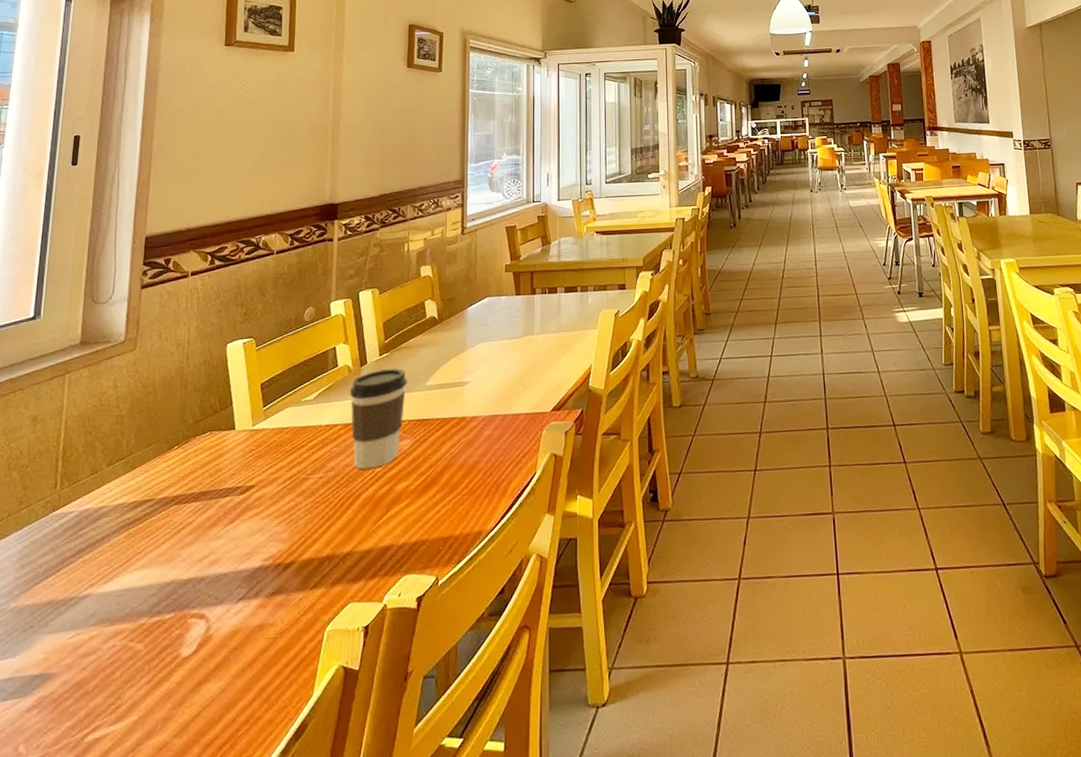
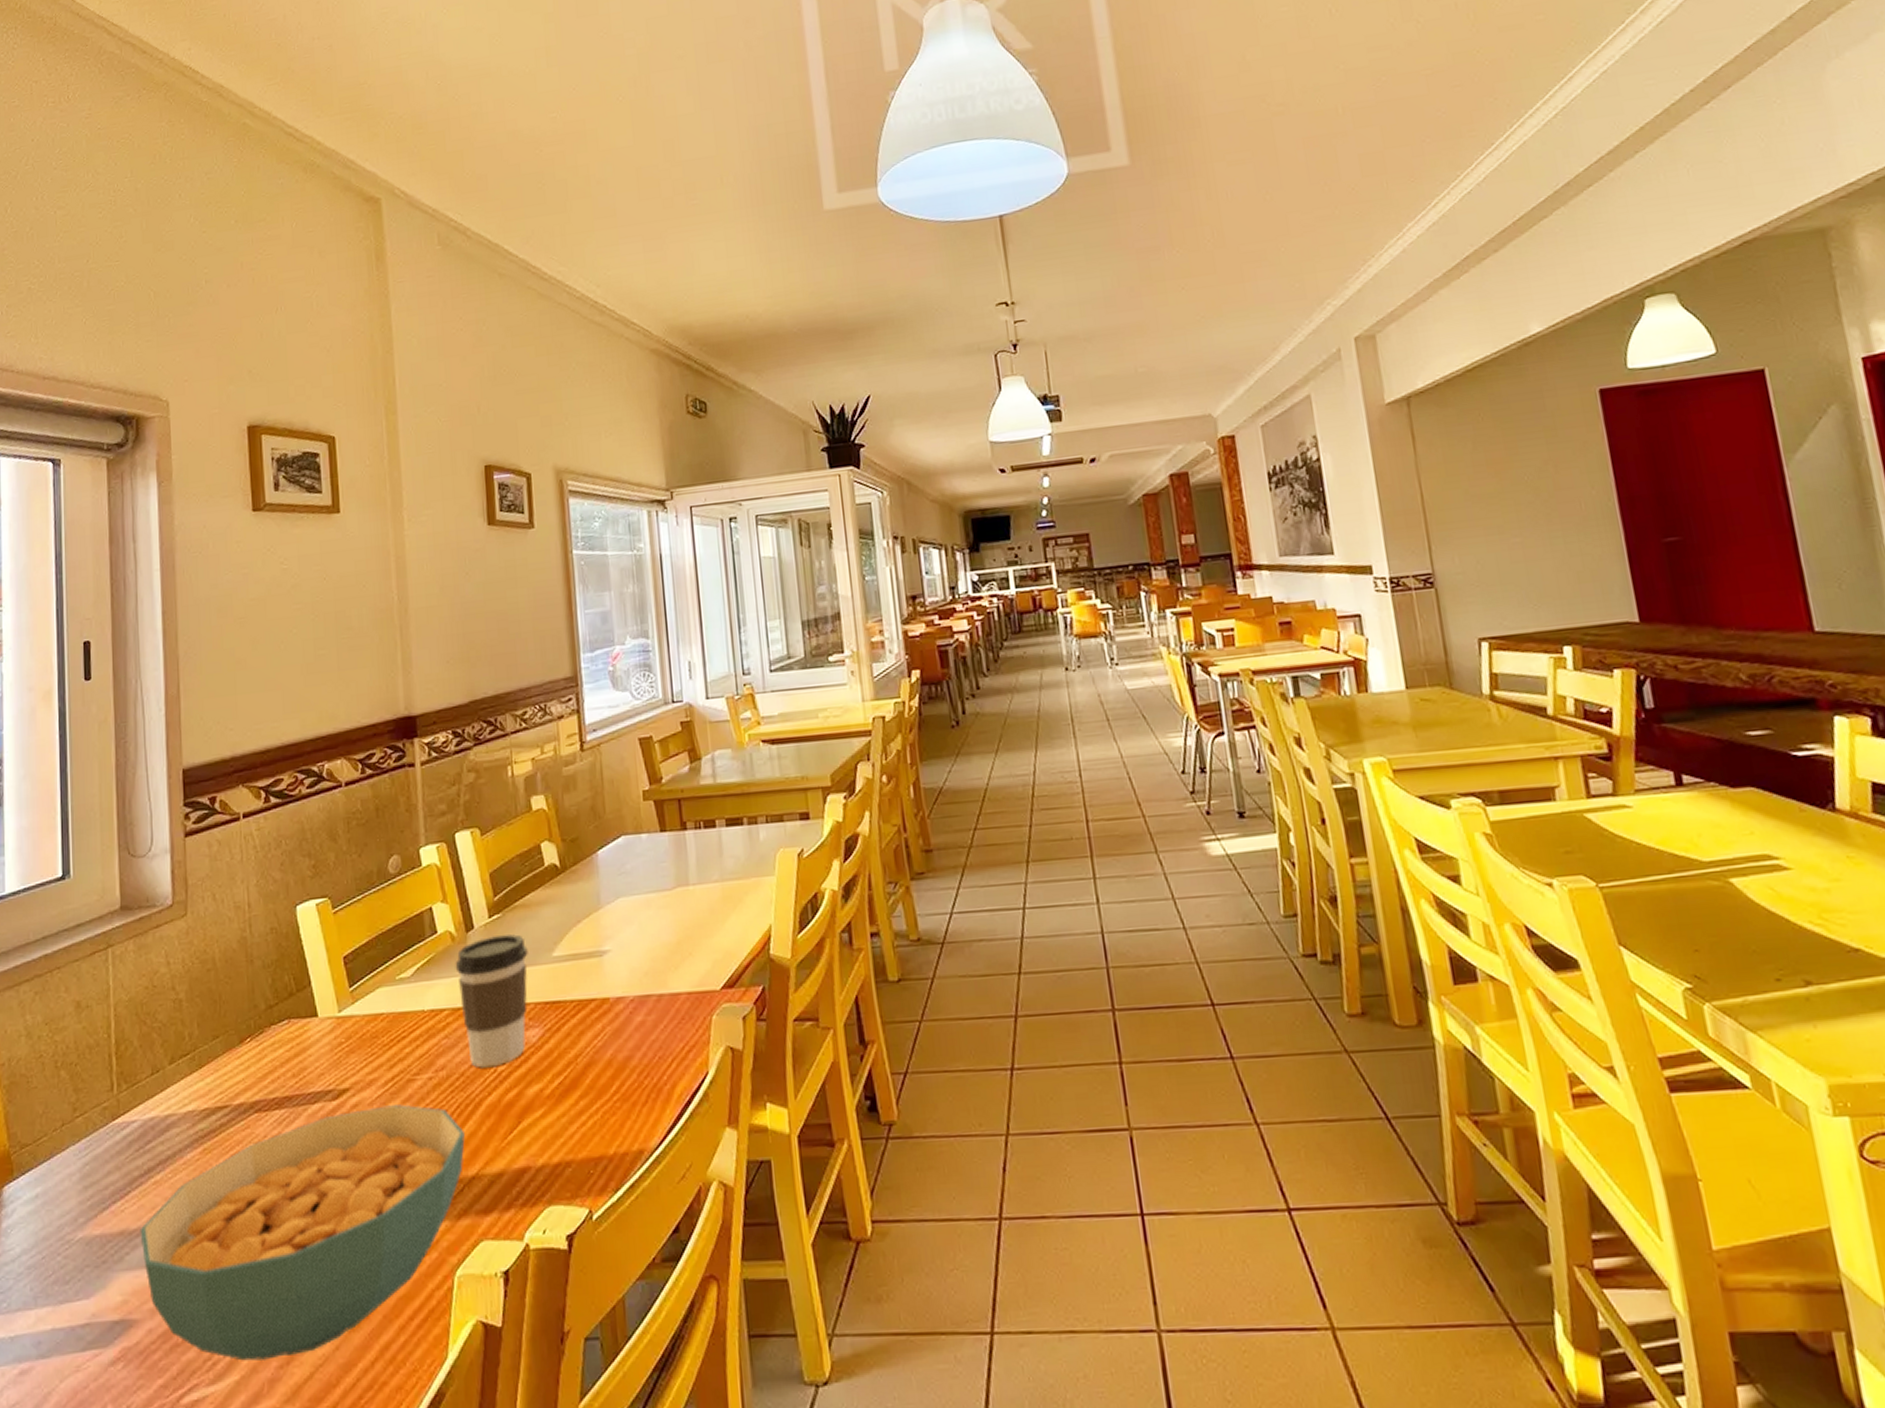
cereal bowl: none [65,498,344,704] -> present [140,1104,465,1361]

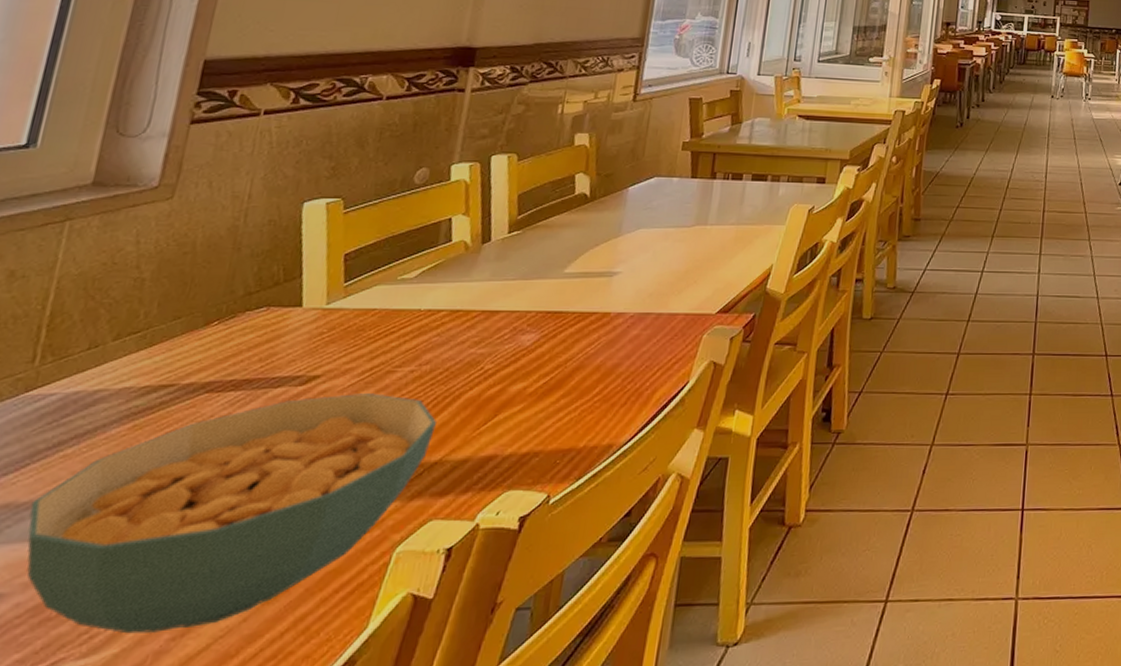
coffee cup: present [455,934,528,1068] -> none [457,250,541,365]

